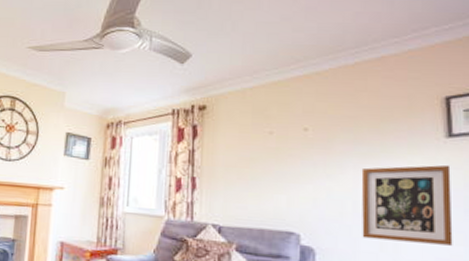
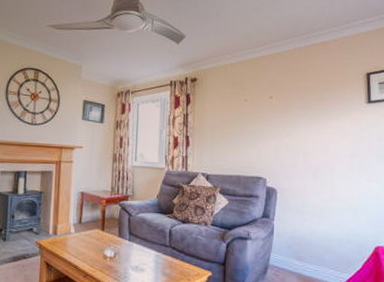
wall art: present [361,164,453,246] -> none [309,123,369,183]

